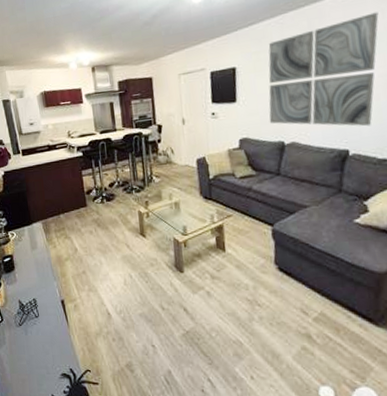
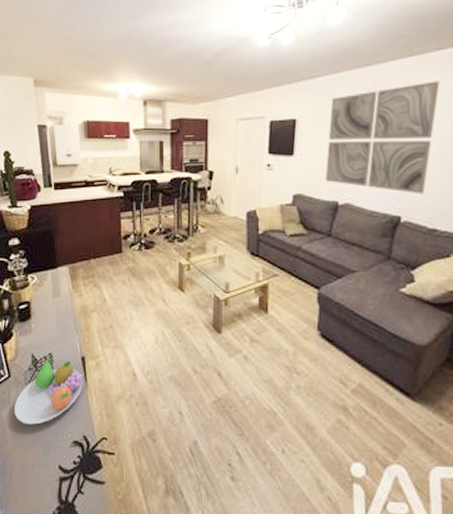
fruit bowl: none [9,302,65,361] -> present [15,357,83,425]

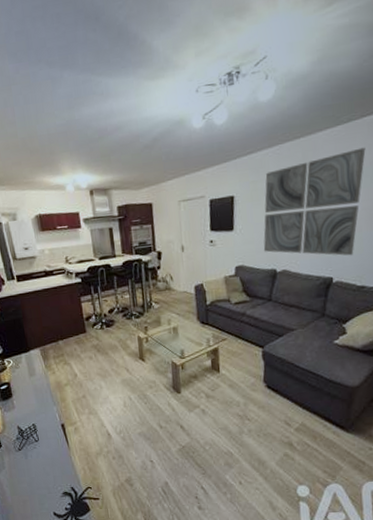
fruit bowl: present [15,357,83,425] -> none [9,427,66,483]

